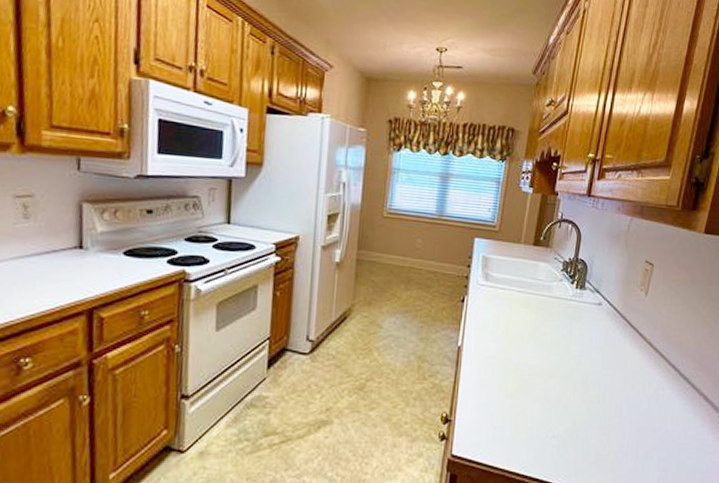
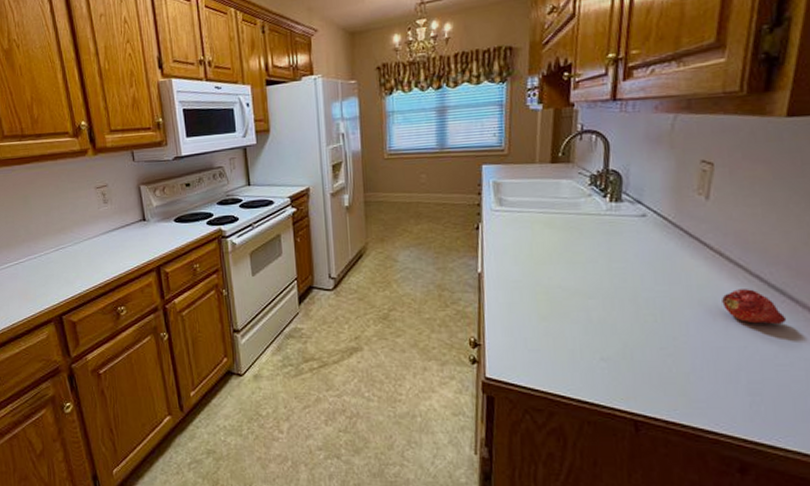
fruit: none [648,376,689,409] -> present [722,289,787,325]

